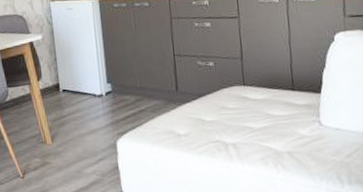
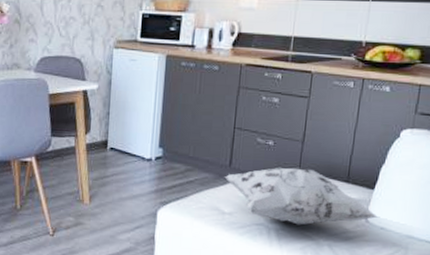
decorative pillow: none [173,83,332,137] -> present [224,168,379,225]

